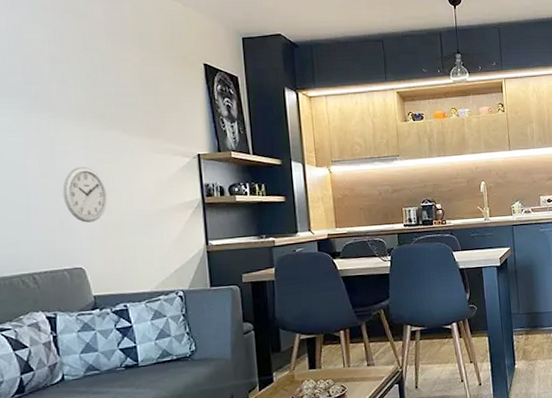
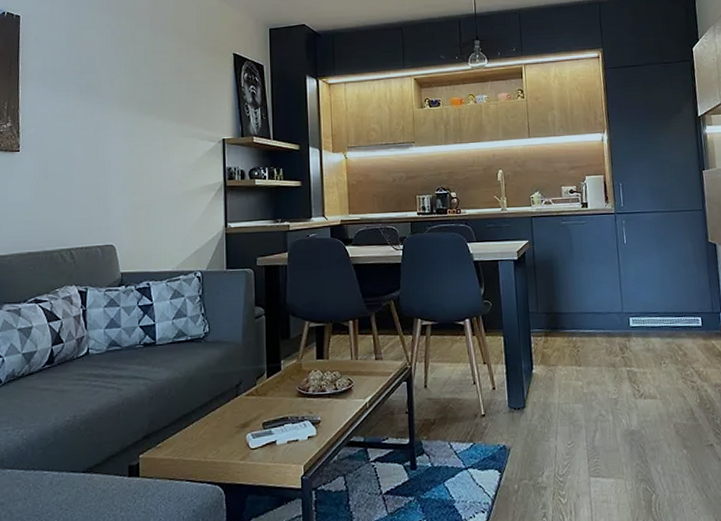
wall clock: present [62,166,108,223] -> none [102,149,140,202]

